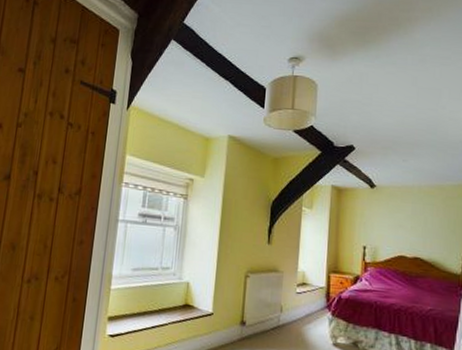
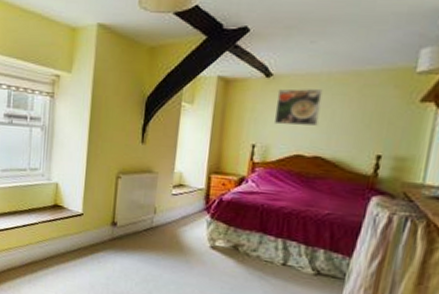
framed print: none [379,198,416,230] -> present [273,88,323,126]

